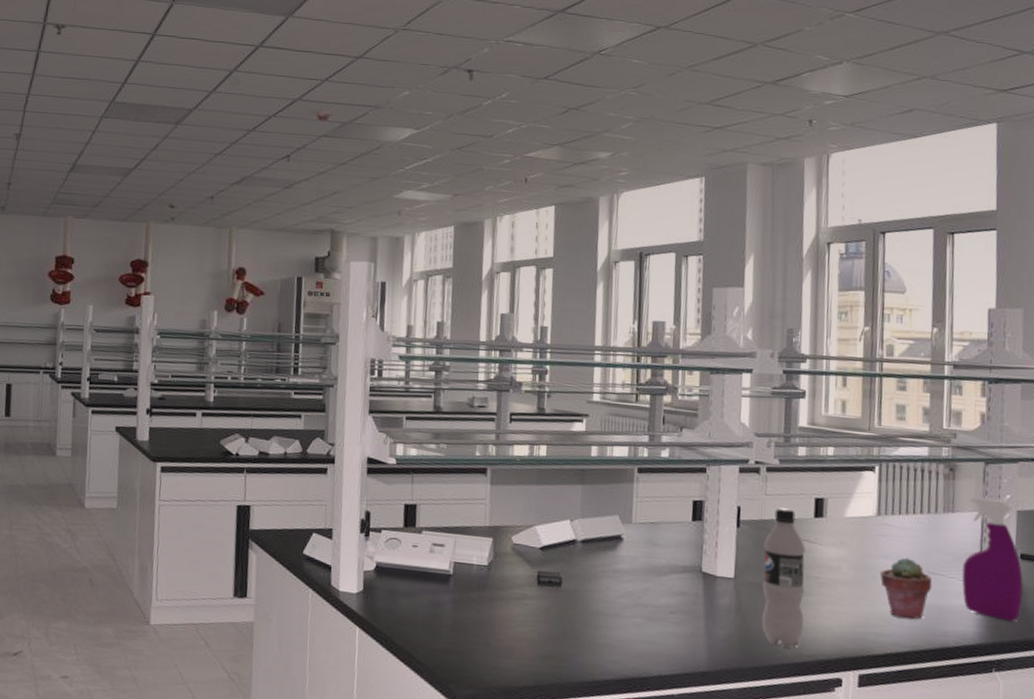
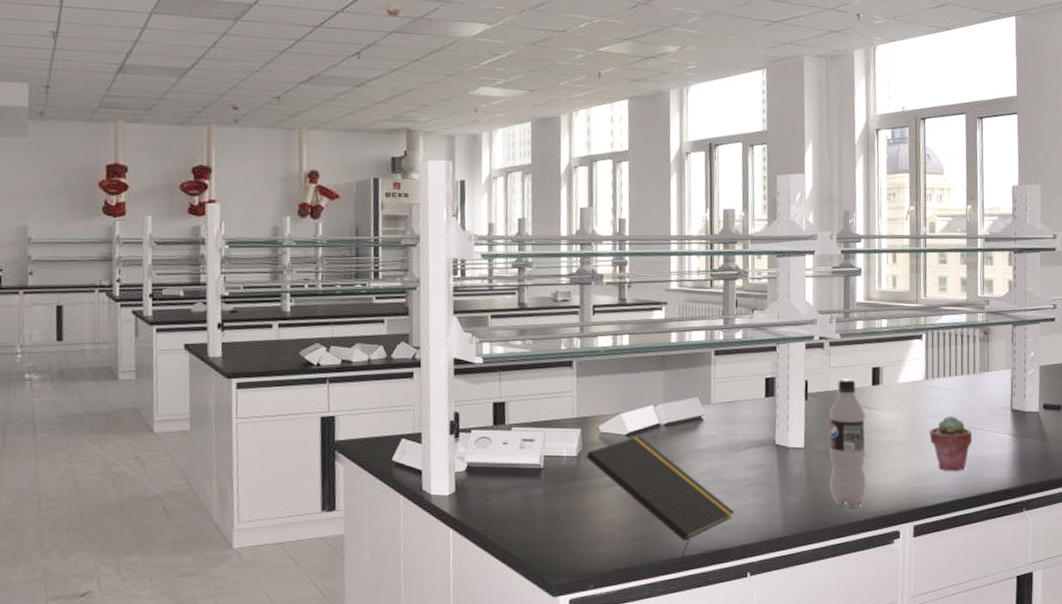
notepad: none [496,550,655,682] -> present [585,436,736,558]
spray bottle: present [961,496,1023,621] -> none [996,356,1046,465]

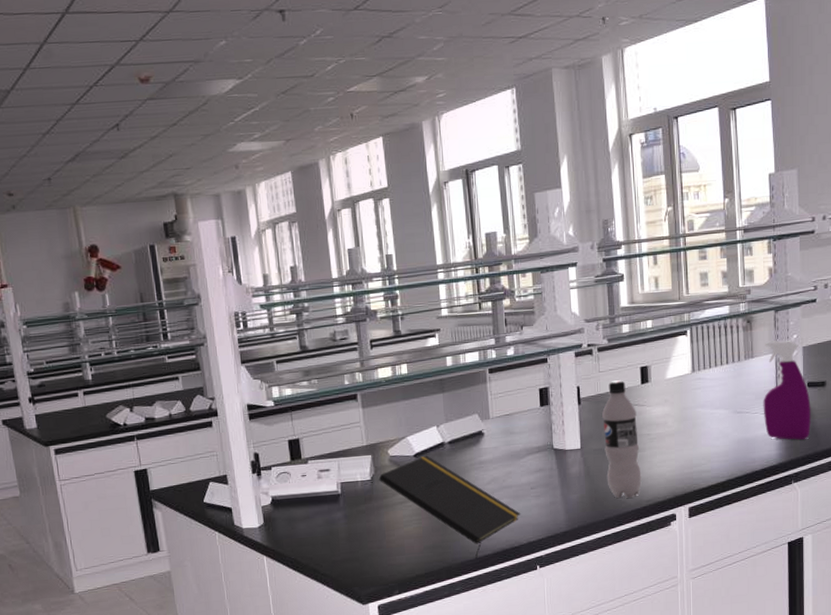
potted succulent: present [929,415,973,471] -> none [698,403,741,455]
spray bottle: none [996,356,1046,465] -> present [763,340,811,440]

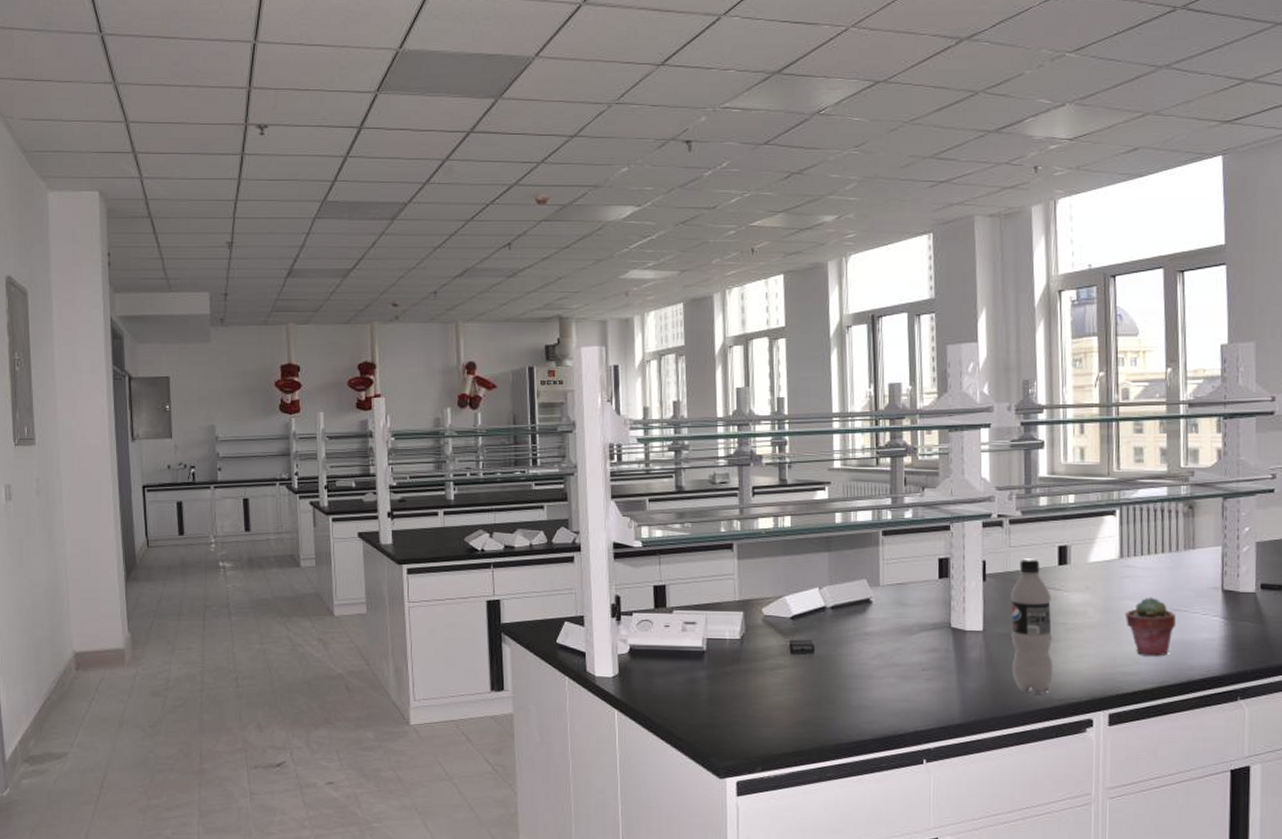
notepad: present [378,455,521,559] -> none [749,619,909,743]
potted succulent: none [698,403,741,455] -> present [1124,597,1177,656]
spray bottle: present [763,340,811,440] -> none [1204,532,1264,650]

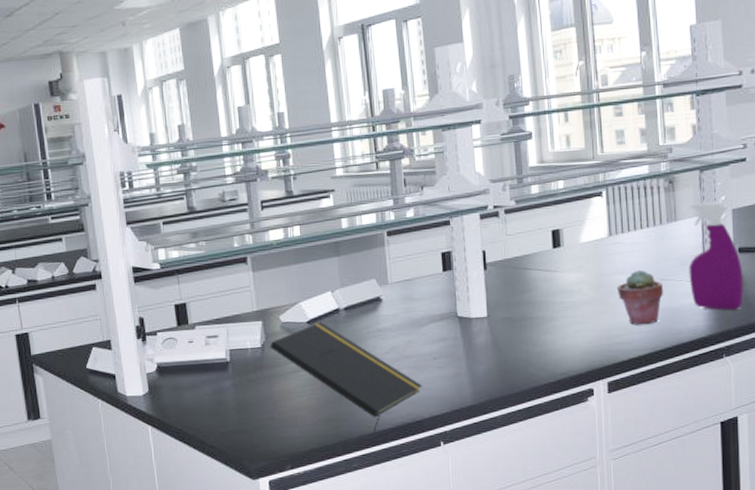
notepad: none [749,619,909,743] -> present [269,322,423,434]
beverage bottle: present [1011,558,1054,694] -> none [510,244,555,371]
spray bottle: none [1204,532,1264,650] -> present [688,202,743,310]

